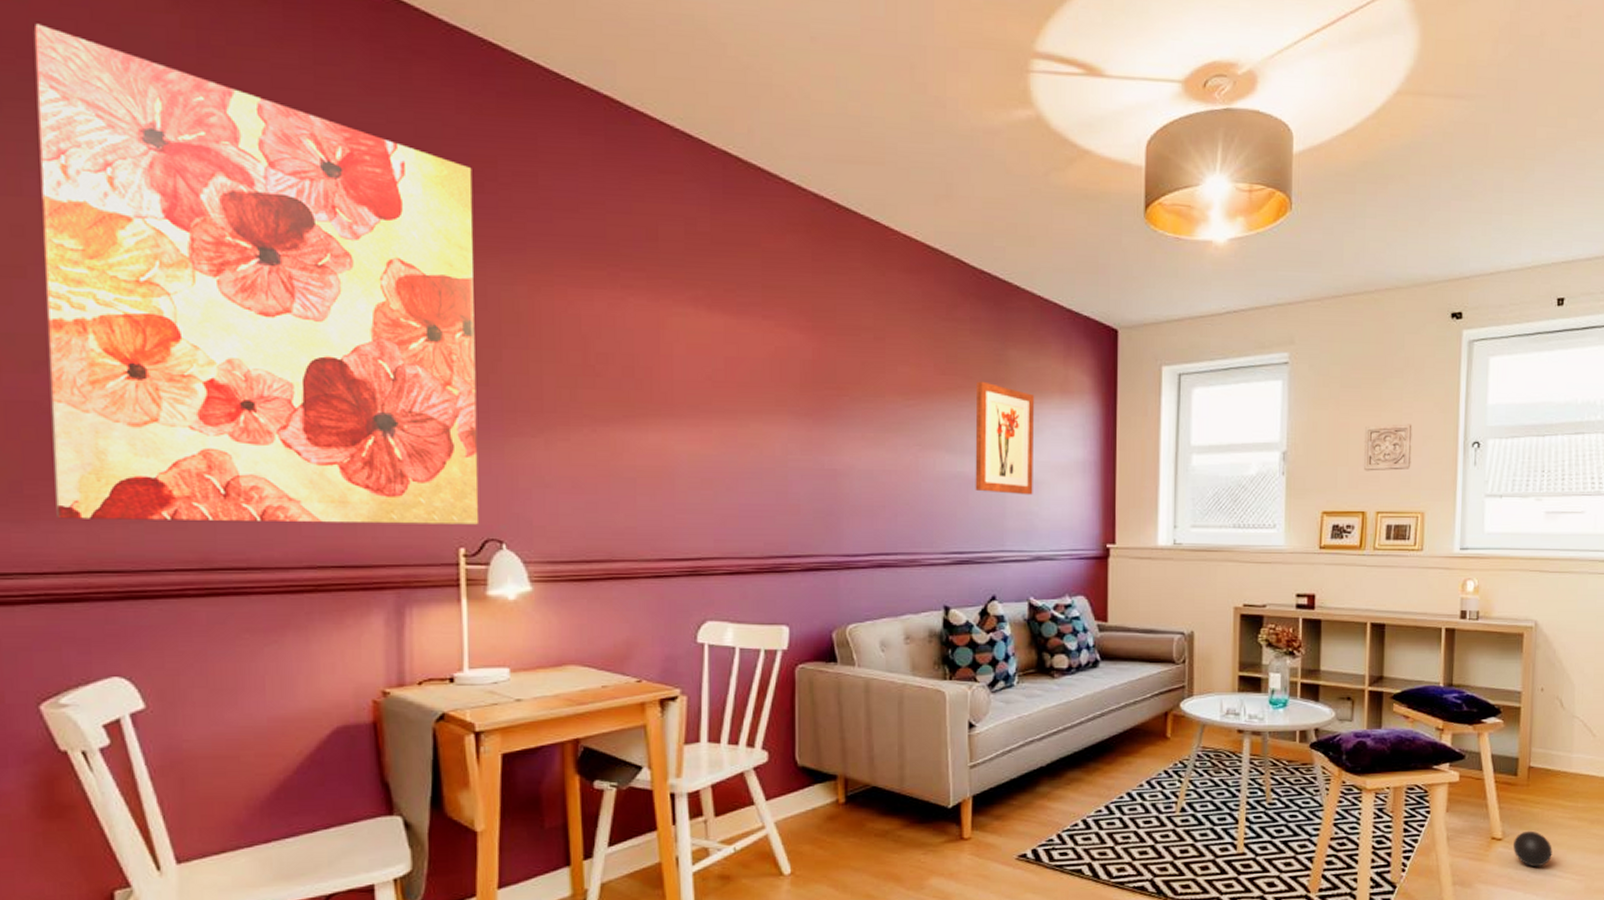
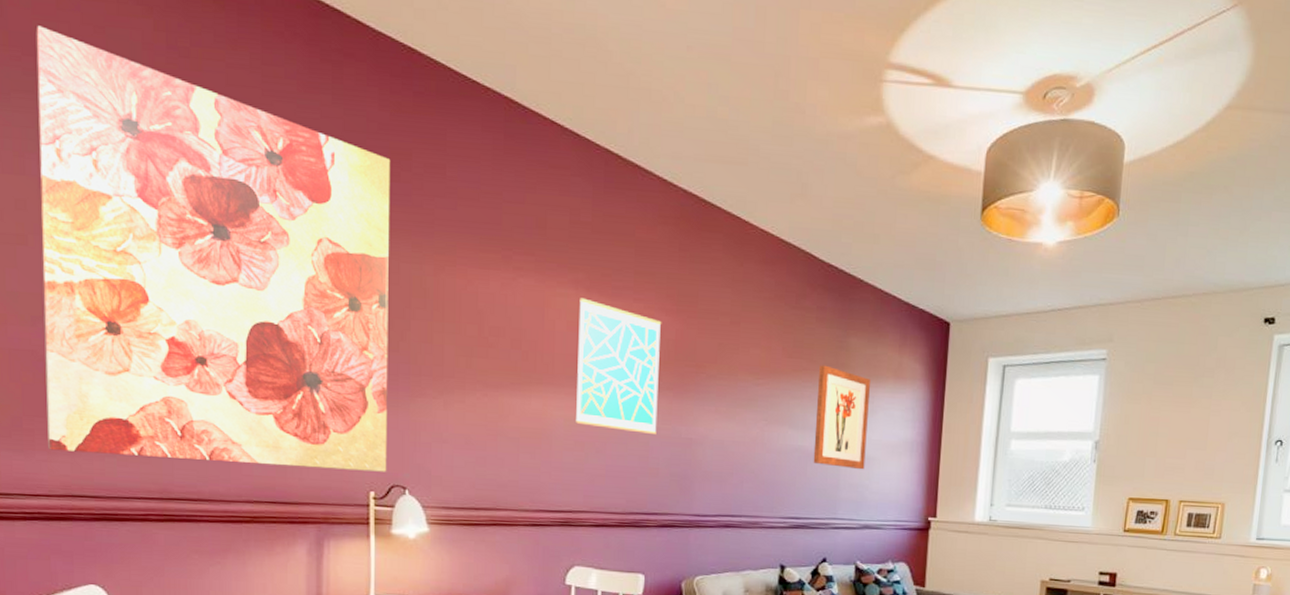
wall art: none [700,317,796,468] -> present [575,298,662,435]
wall ornament: present [1363,424,1412,471] -> none [1170,420,1219,463]

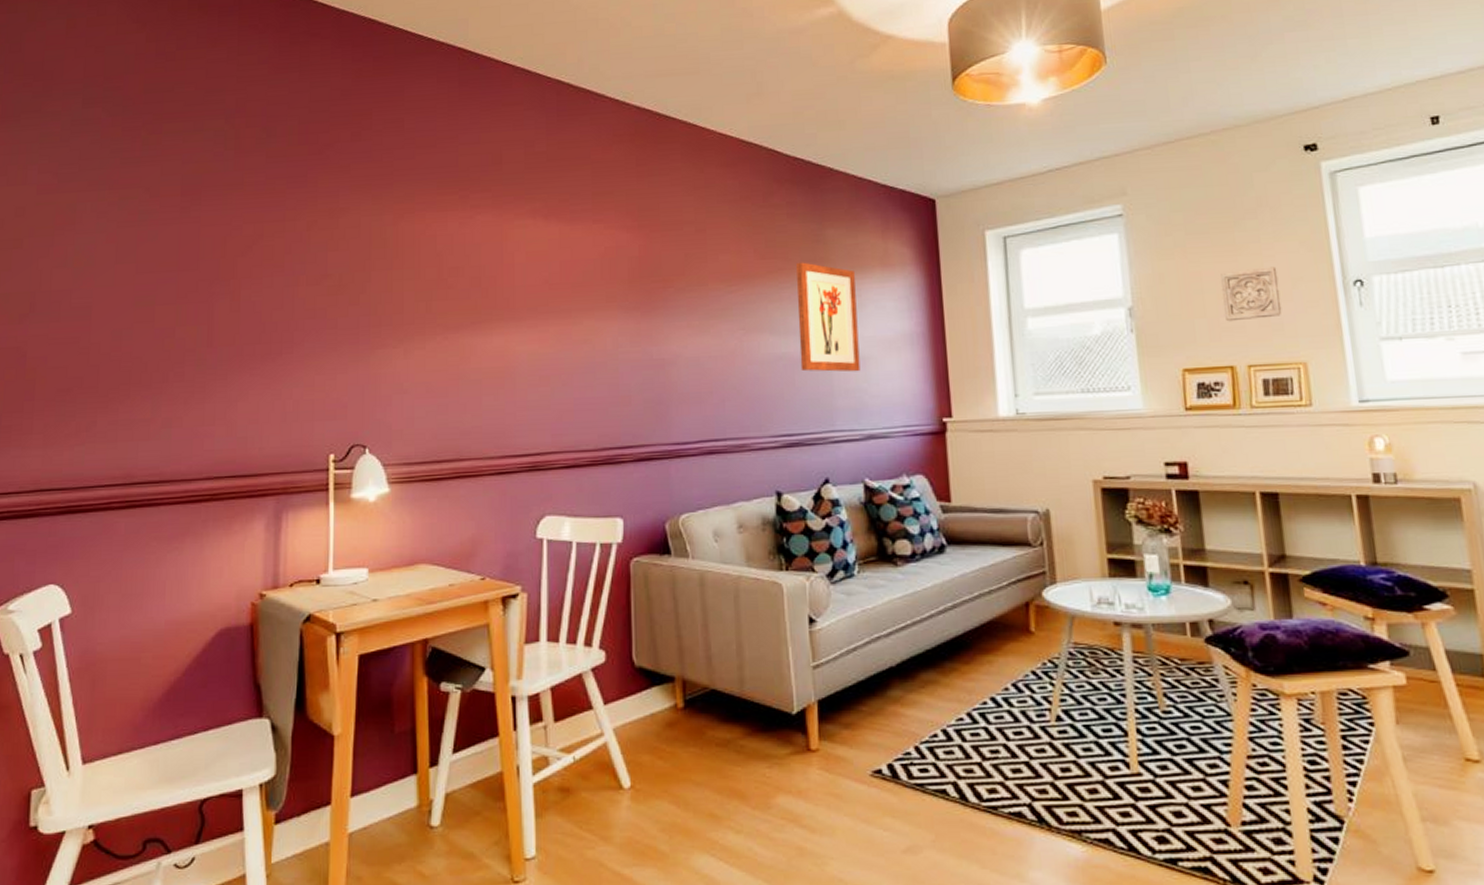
wall art: present [36,25,391,472] -> none [23,54,352,445]
wall art: present [575,298,662,435] -> none [538,226,626,360]
wall ornament: none [1170,420,1219,463] -> present [1221,266,1282,322]

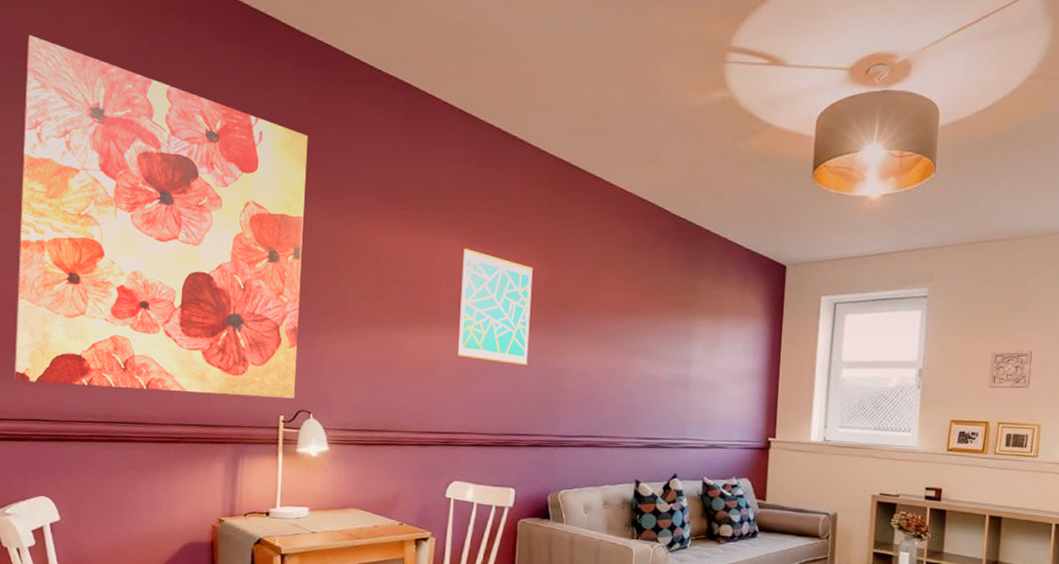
wall art: none [23,54,352,445] -> present [14,35,308,399]
wall art: none [538,226,626,360] -> present [457,248,534,366]
wall art: present [796,262,860,372] -> none [665,304,716,396]

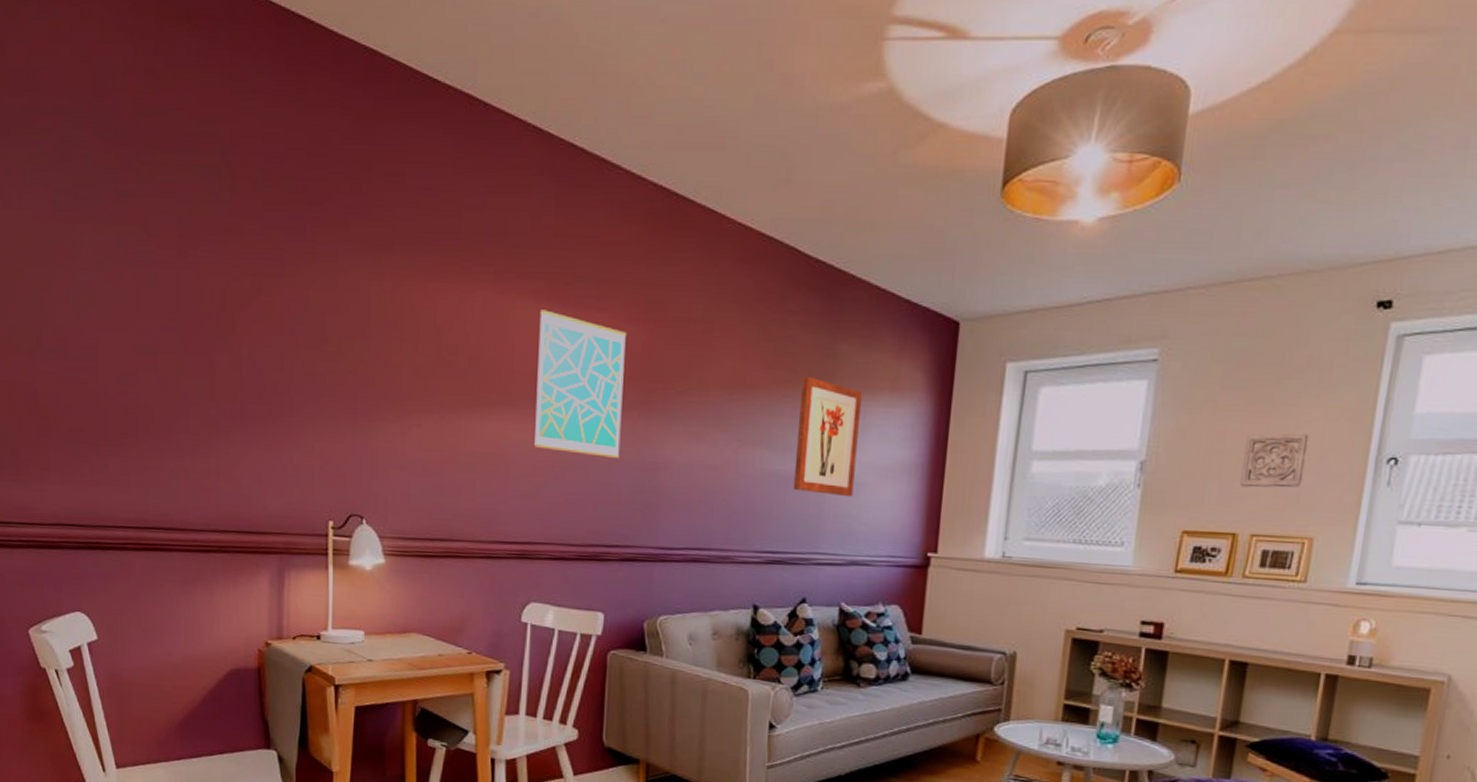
wall art: present [14,35,308,399] -> none [32,60,352,501]
wall art: none [665,304,716,396] -> present [793,376,862,497]

